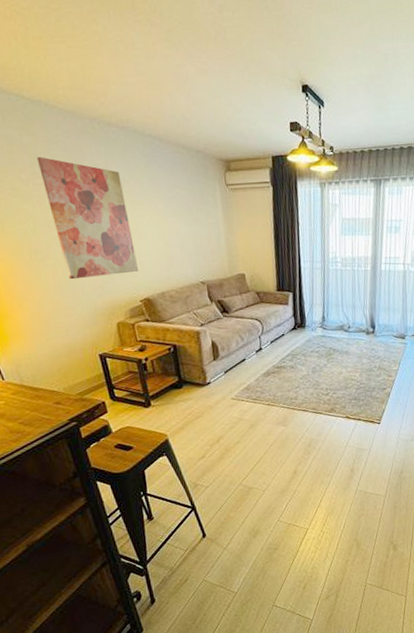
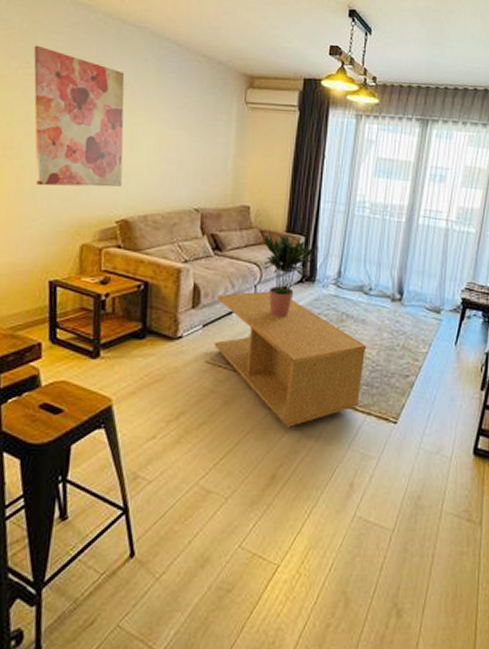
coffee table: none [232,339,352,437] -> present [214,291,367,427]
potted plant: none [260,291,304,359] -> present [263,233,318,317]

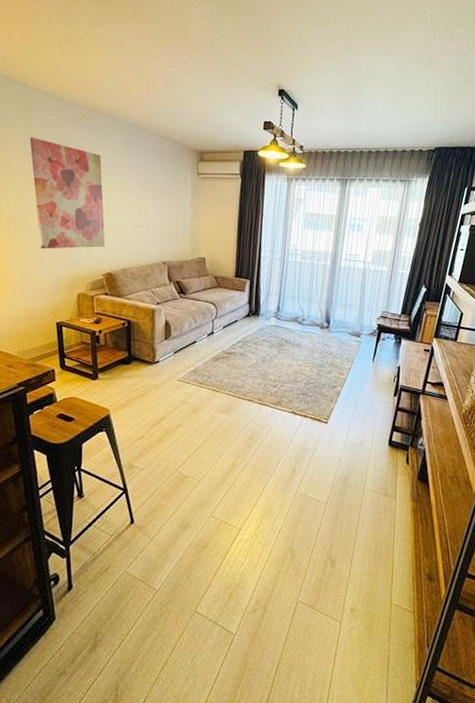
coffee table: present [214,291,367,427] -> none [183,324,302,428]
potted plant: present [263,233,318,317] -> none [218,278,260,344]

